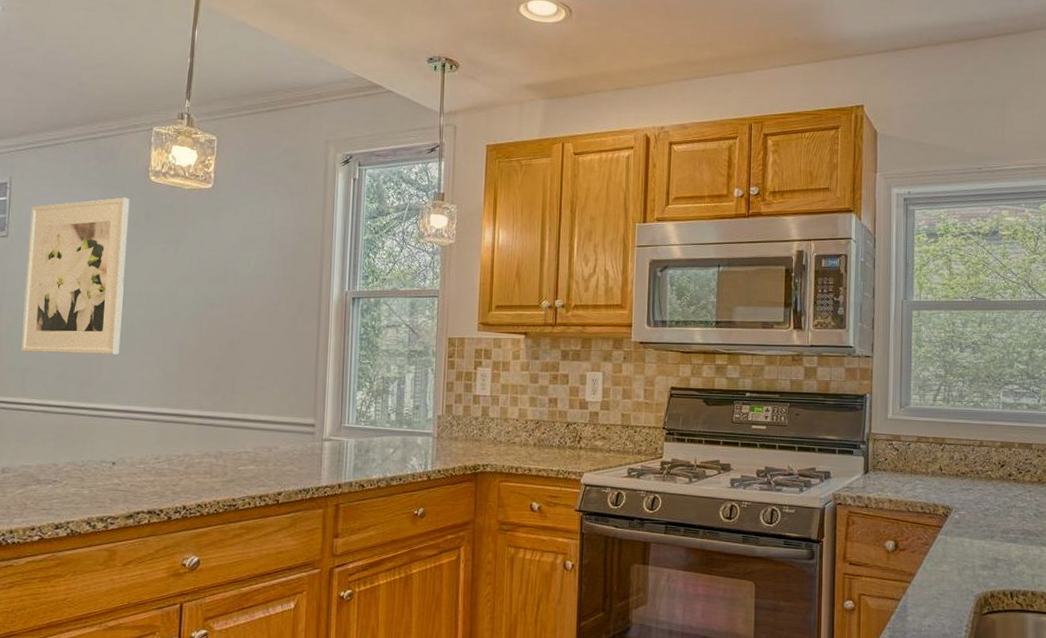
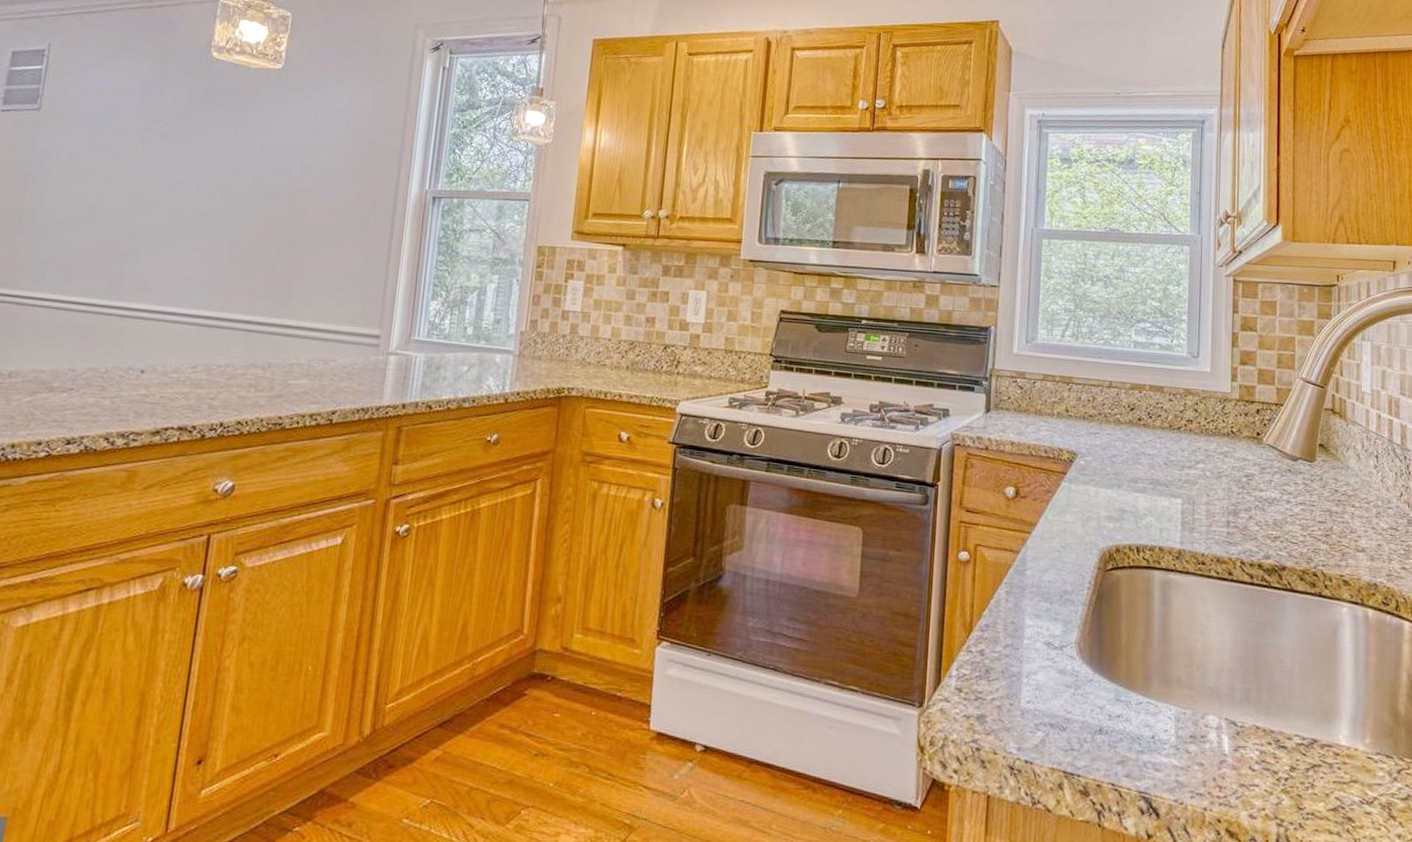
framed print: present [21,197,130,355] -> none [44,73,187,248]

